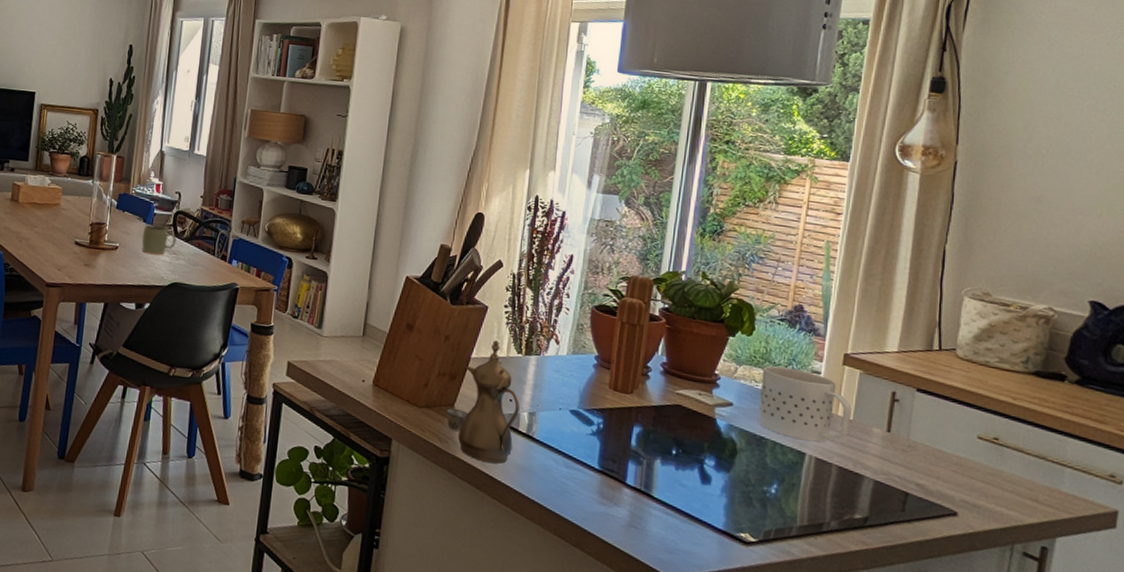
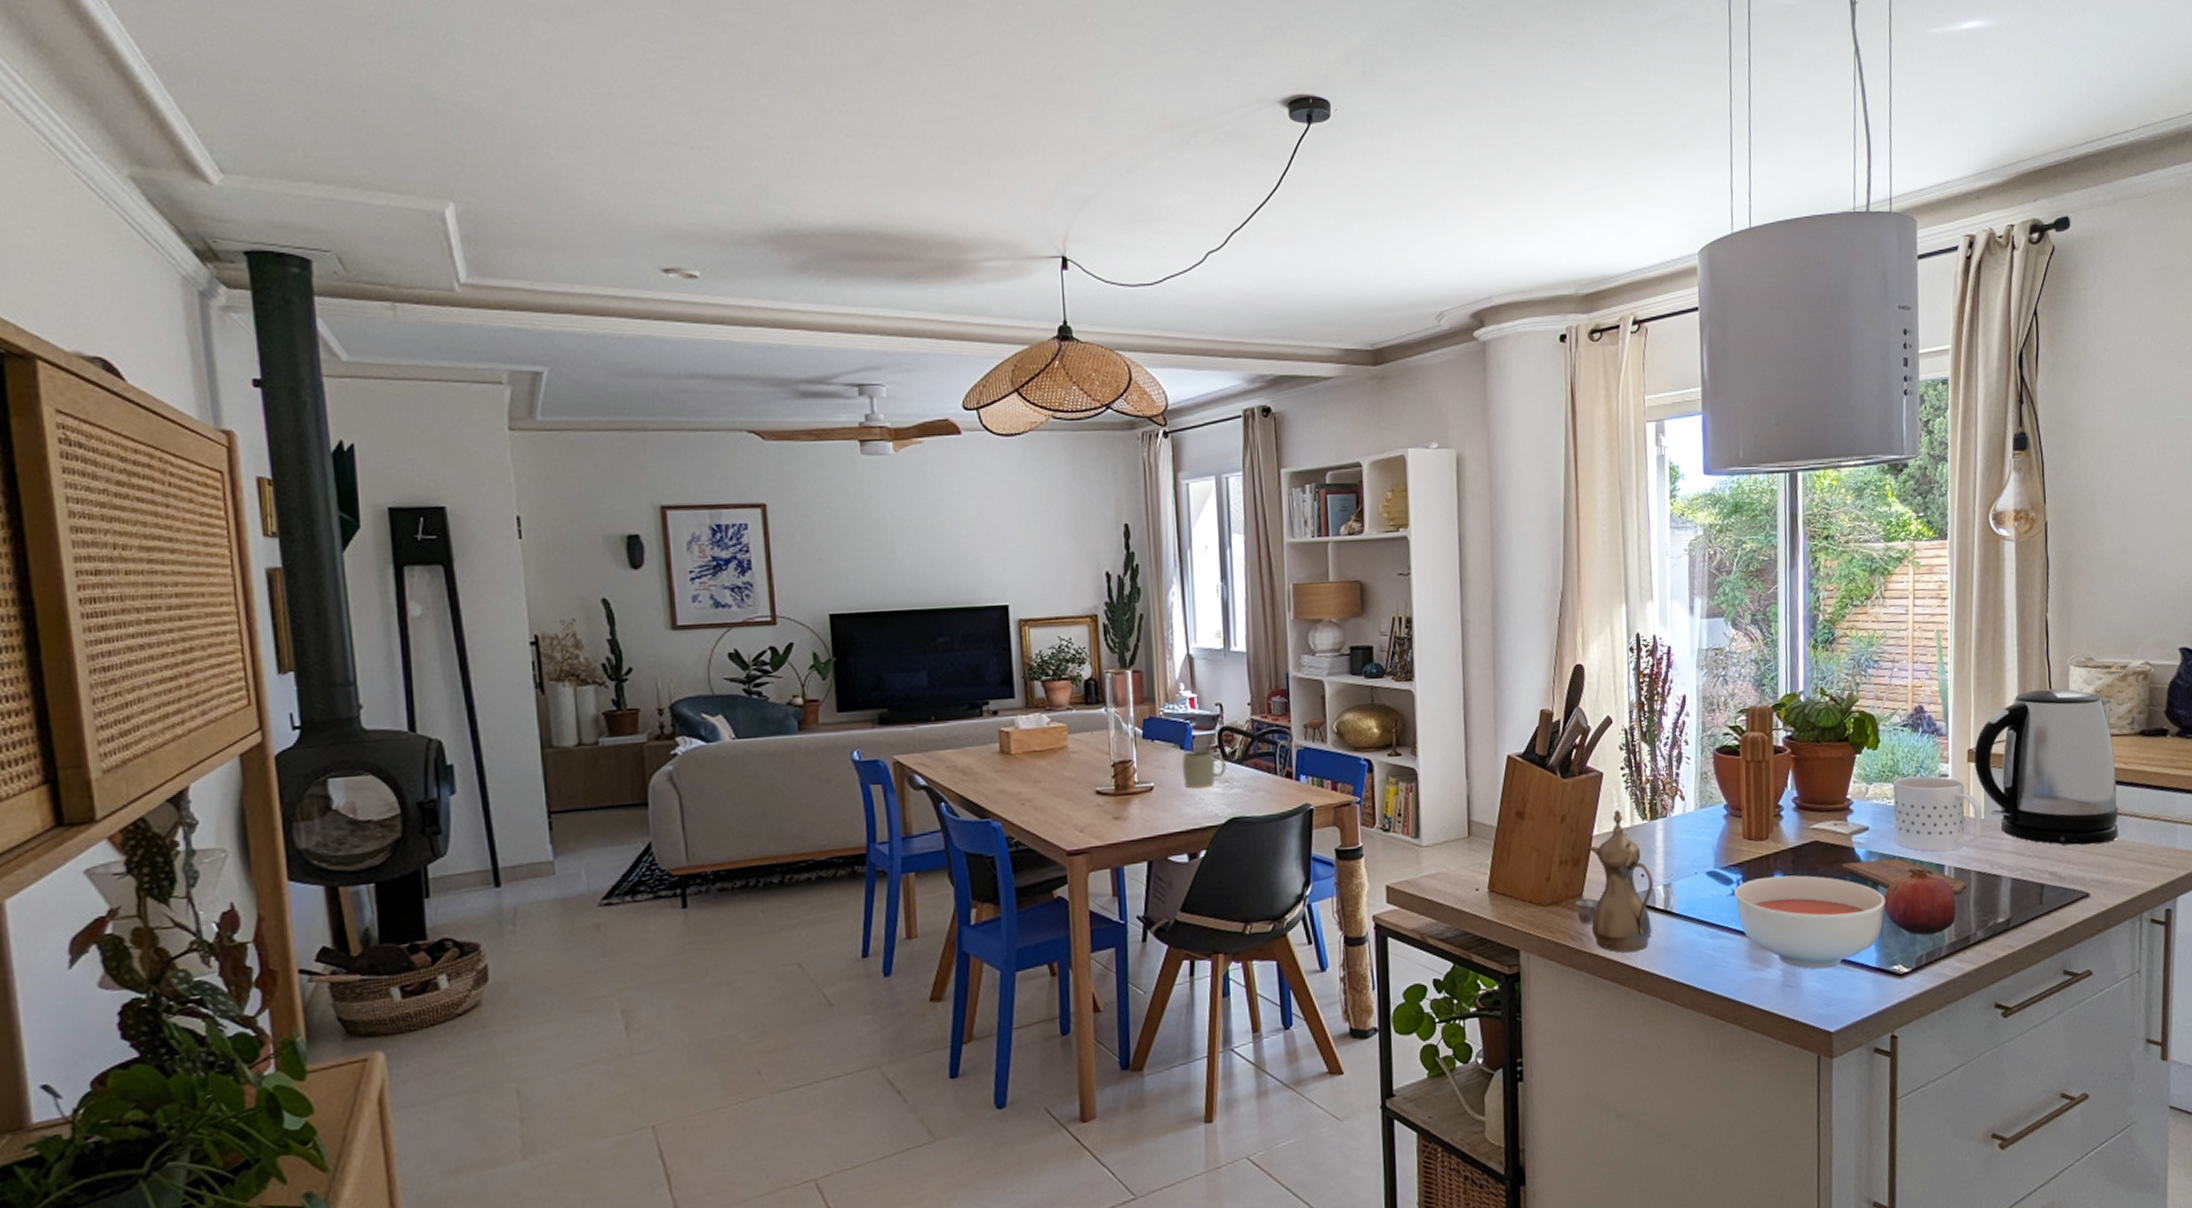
bowl: none [593,425,741,521] -> present [1734,875,1886,970]
cutting board: none [700,430,825,484] -> present [1841,858,1966,895]
fruit: none [738,449,814,514] -> present [1884,868,1957,935]
kettle: none [849,312,1006,469] -> present [1974,688,2119,846]

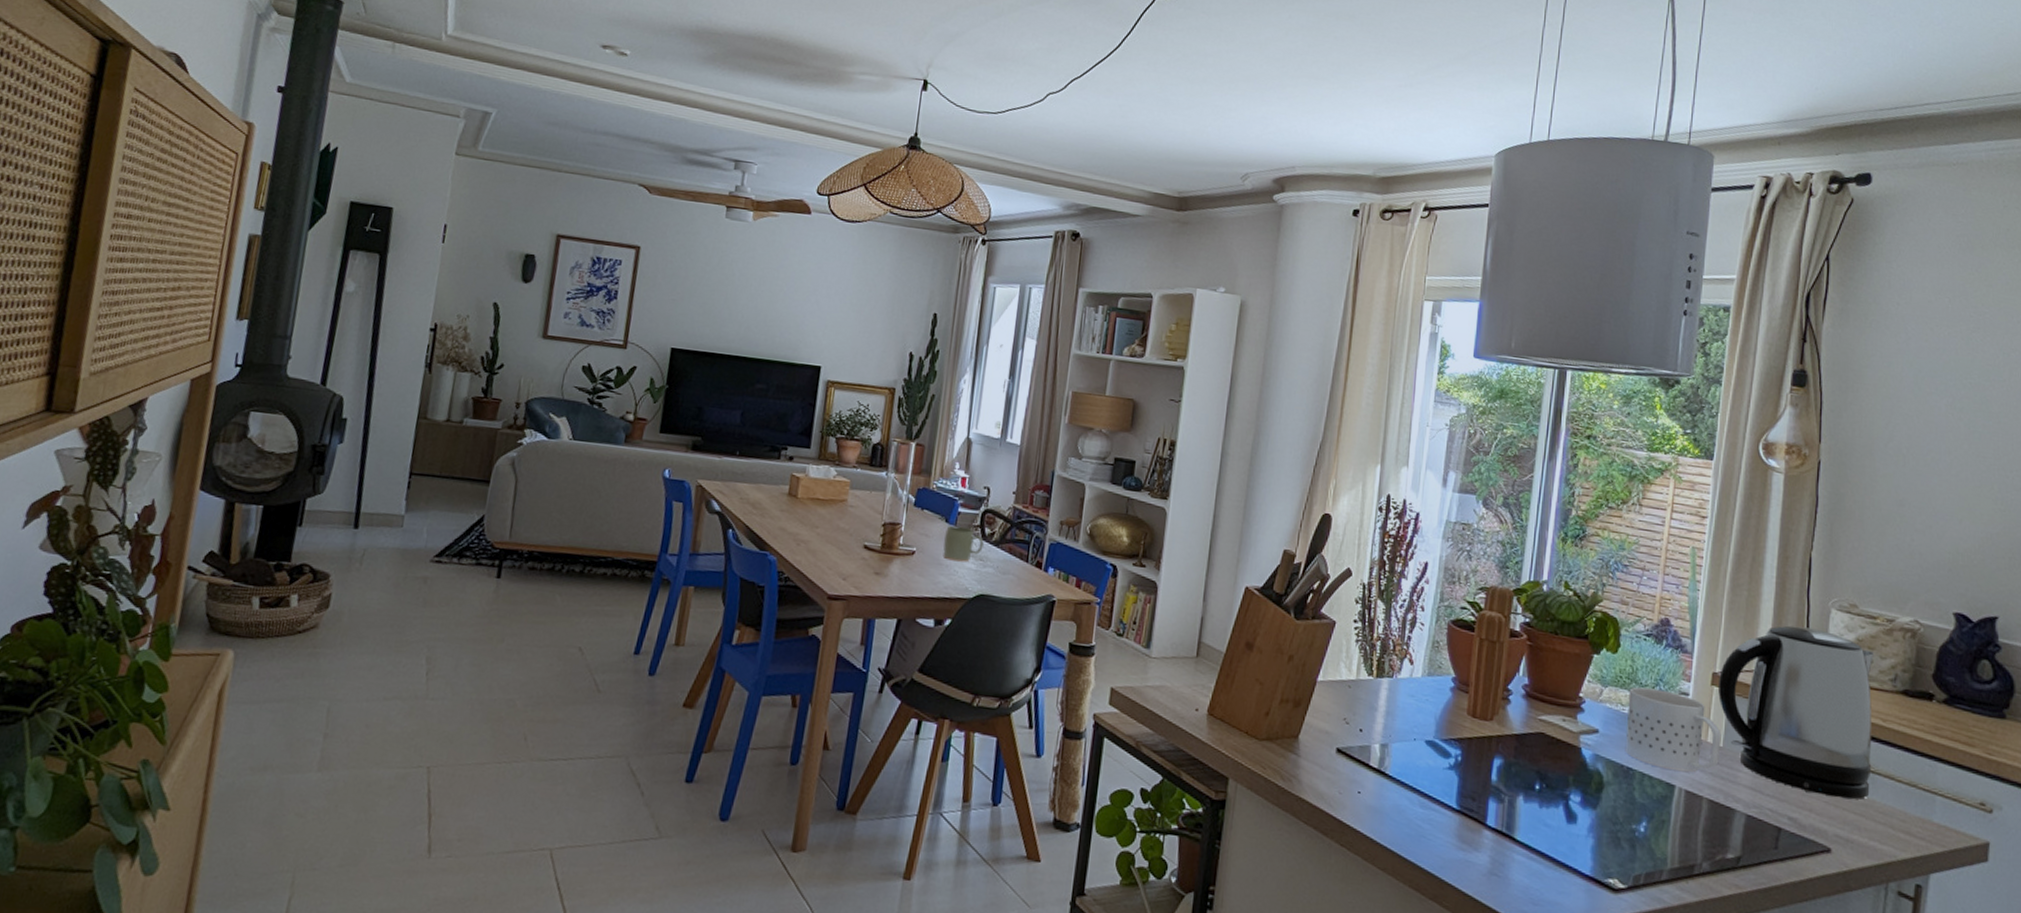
teapot: present [1574,810,1653,953] -> none [1289,660,1371,805]
bowl: present [1734,875,1886,970] -> none [1451,757,1608,866]
cutting board: present [1841,858,1966,895] -> none [1565,761,1696,820]
fruit: present [1884,868,1957,935] -> none [1606,781,1684,855]

